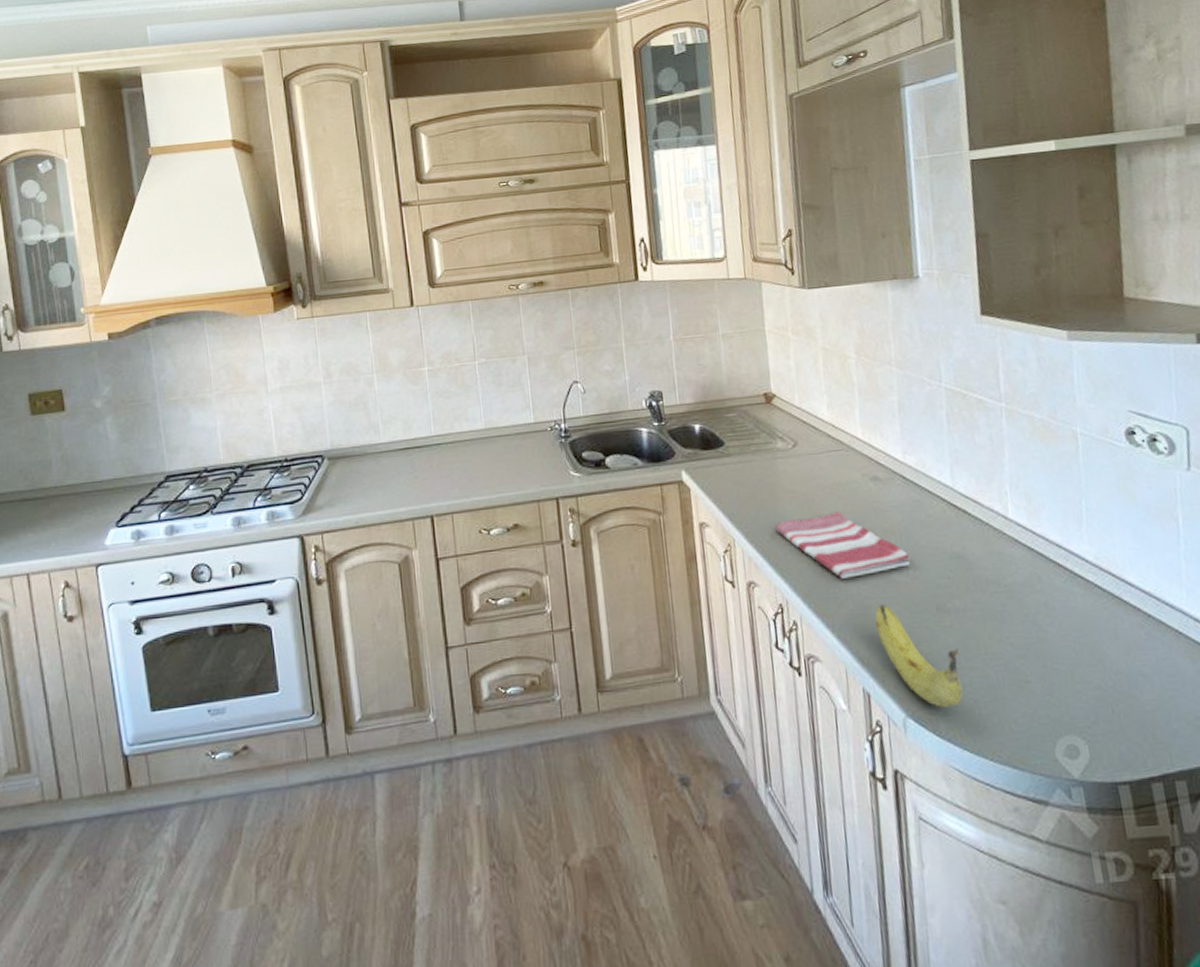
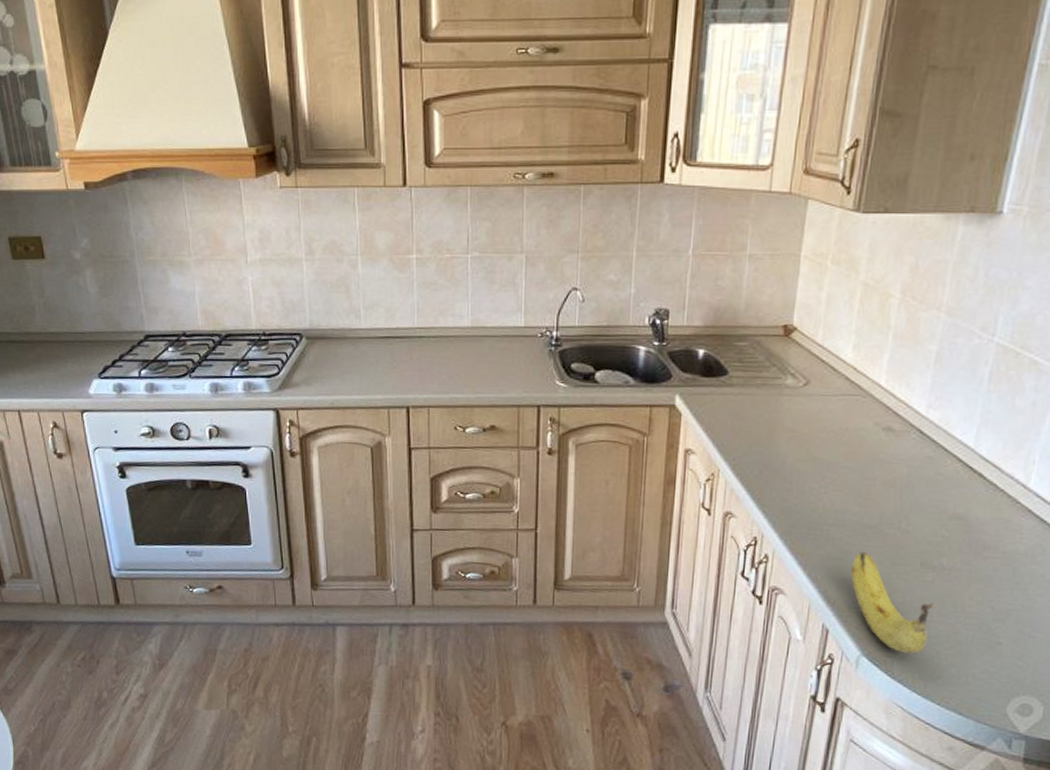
dish towel: present [775,511,911,579] -> none [765,456,906,523]

